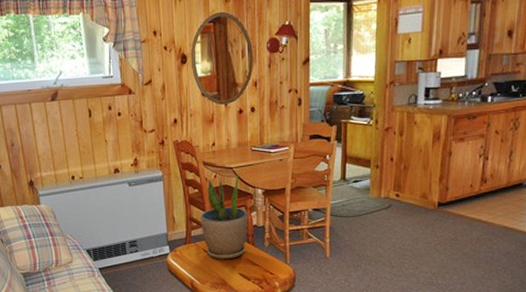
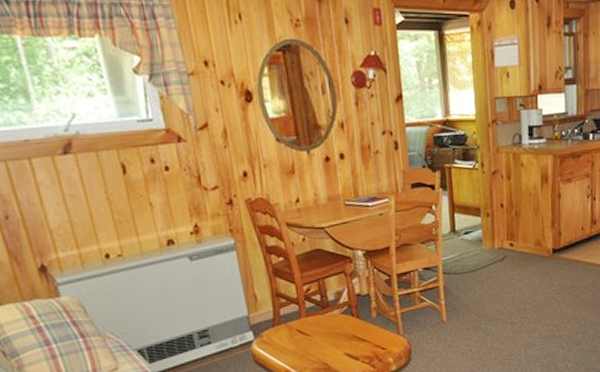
potted plant: present [200,169,247,260] -> none [288,229,350,340]

